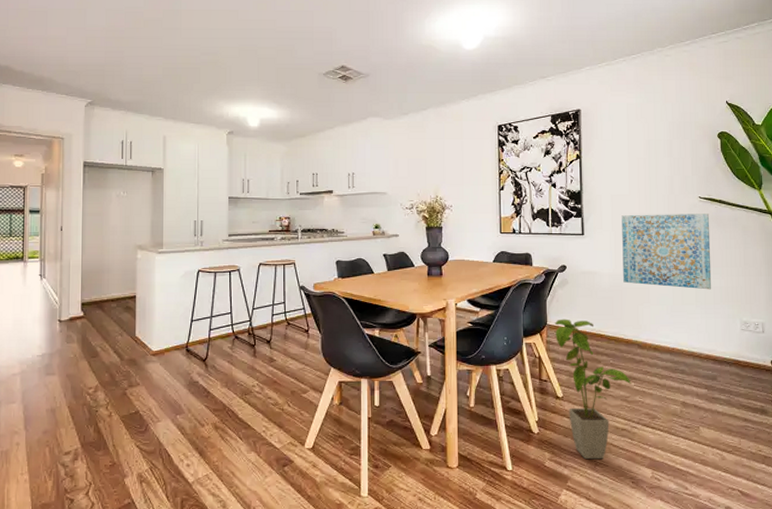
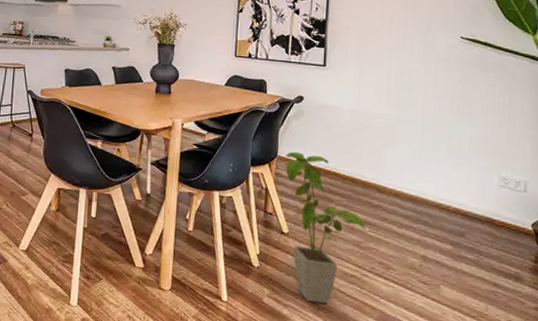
wall art: present [622,214,712,290] -> none [366,49,472,139]

